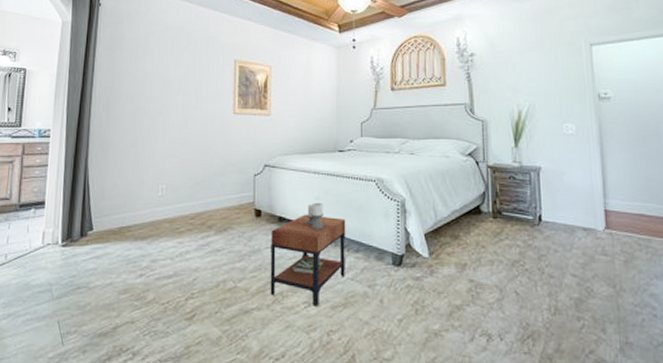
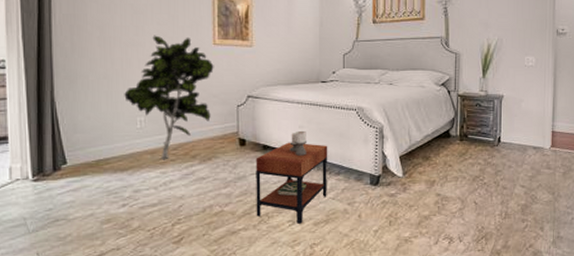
indoor plant: none [149,105,233,230] -> present [124,35,214,160]

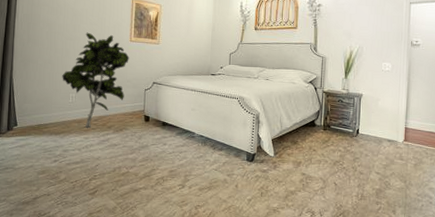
side table: present [256,130,328,224] -> none [154,112,214,188]

